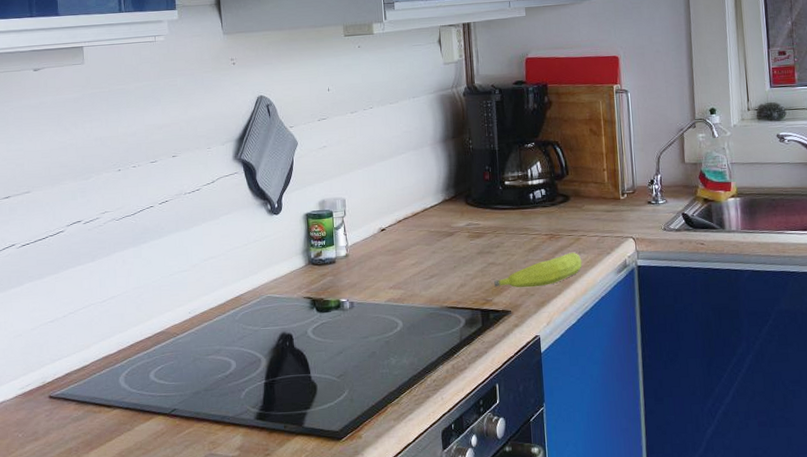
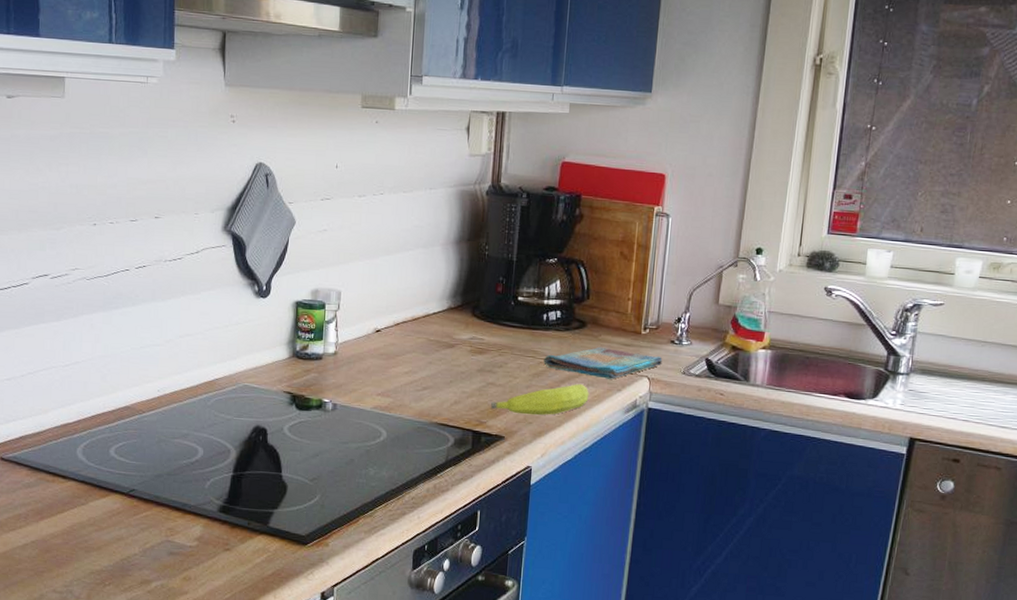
dish towel: none [536,216,644,245] -> present [544,346,663,379]

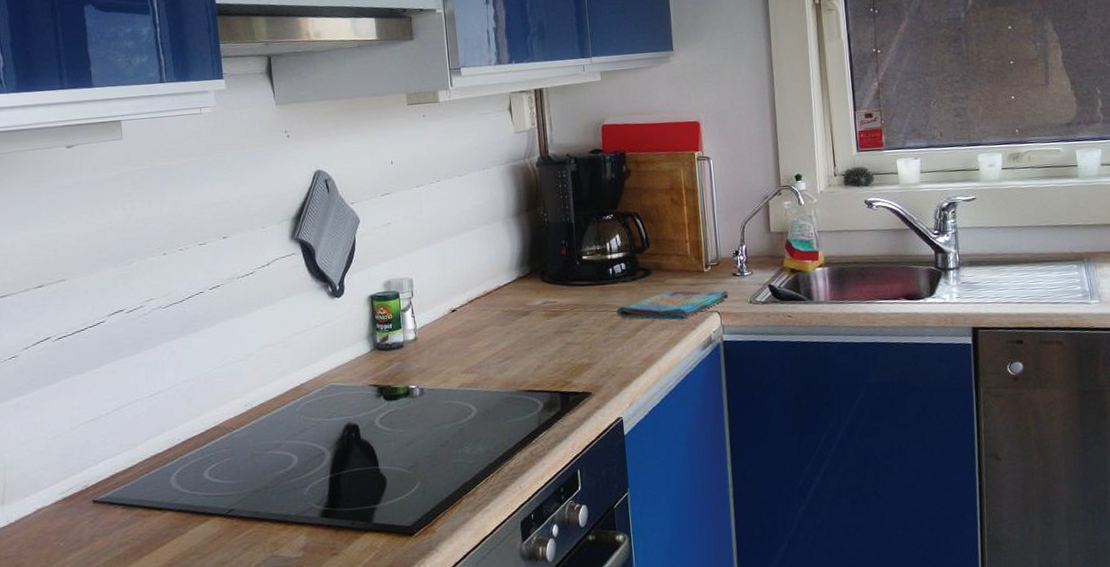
fruit: present [490,383,589,415] -> none [572,328,666,368]

